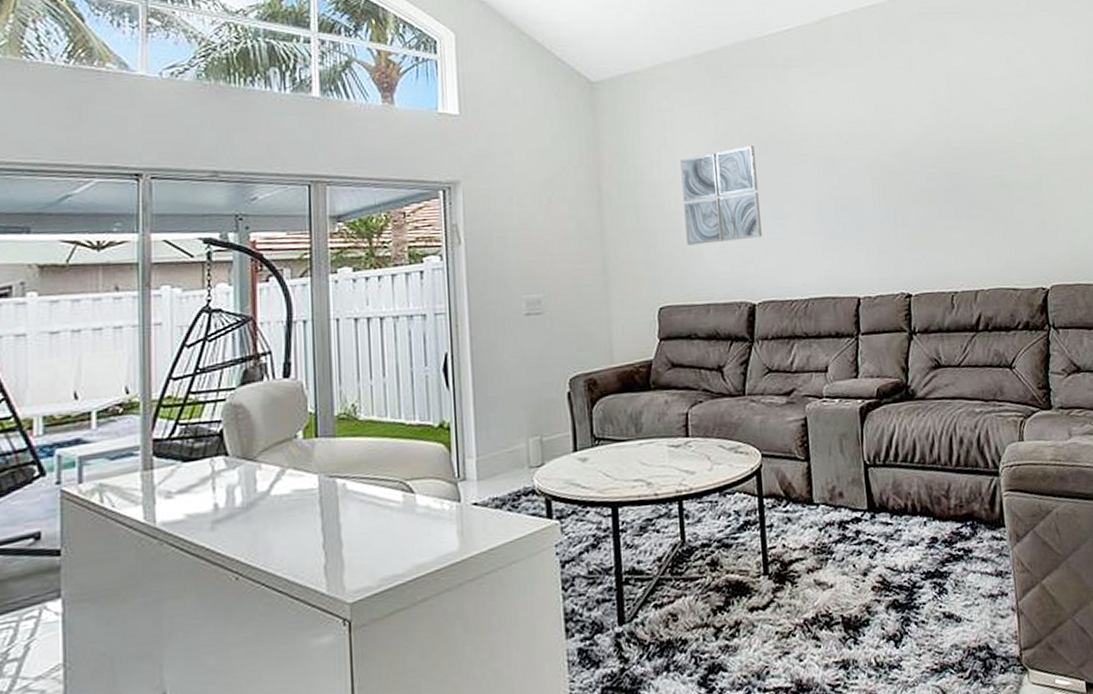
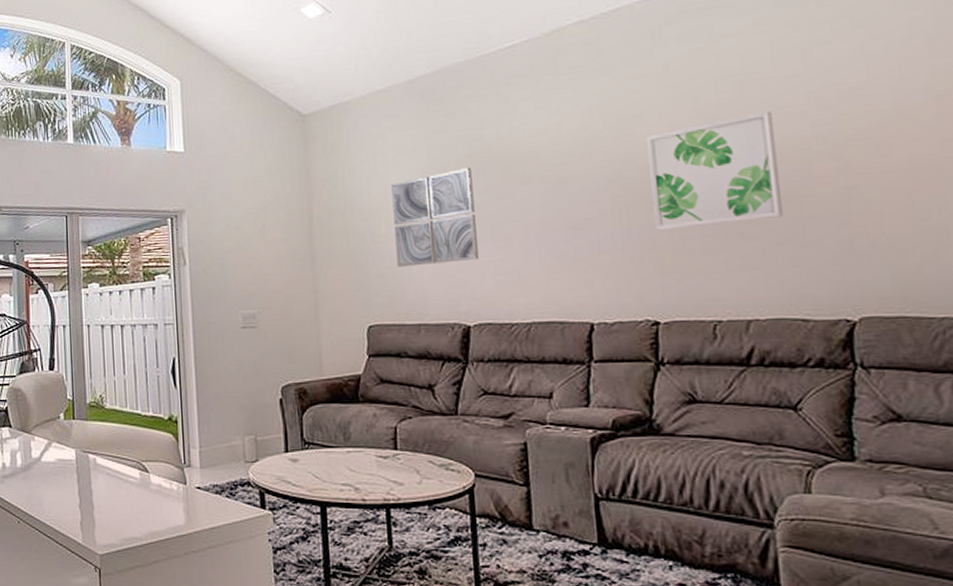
wall art: none [898,107,999,210] -> present [647,110,784,230]

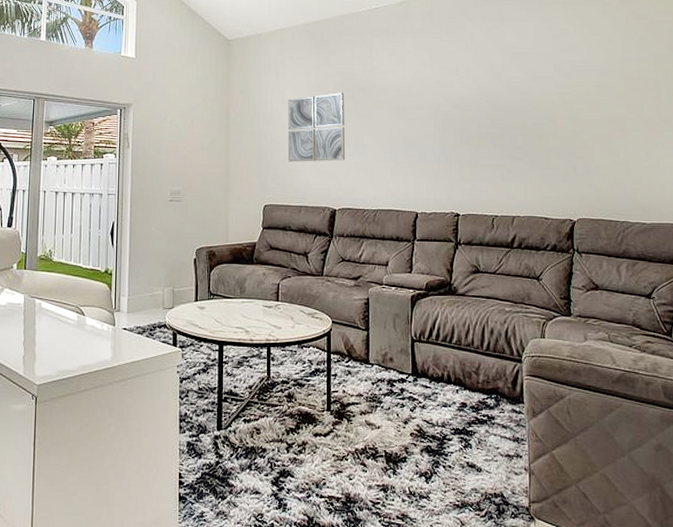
wall art: present [647,110,784,230] -> none [458,74,538,149]

